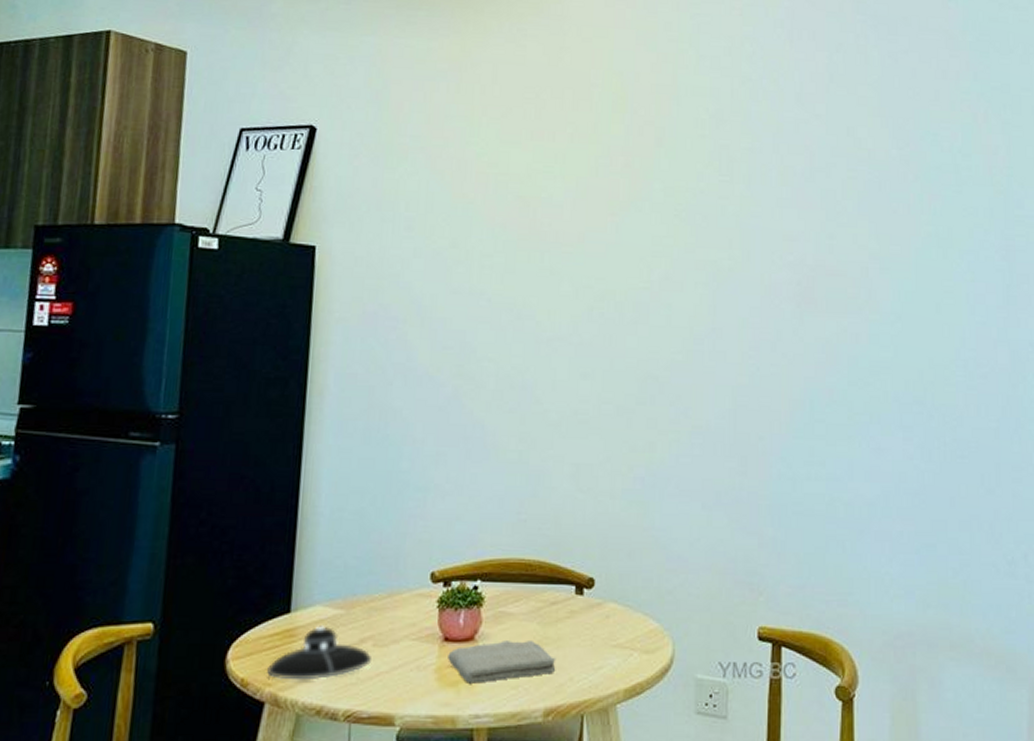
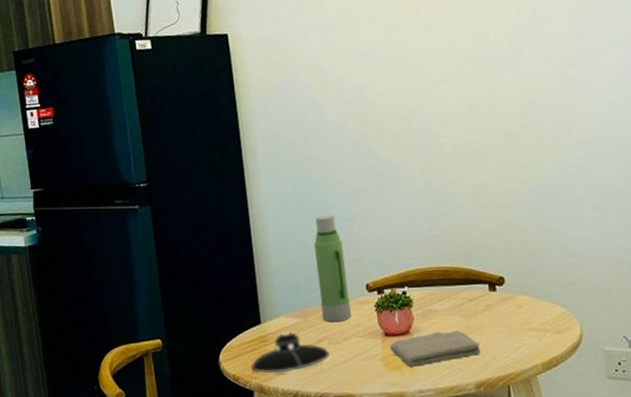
water bottle: none [370,481,411,618] -> present [314,215,351,323]

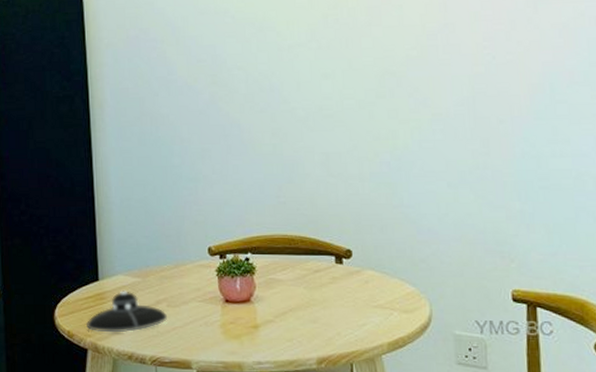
water bottle: present [314,215,351,323] -> none [158,174,191,285]
washcloth: present [390,331,481,367] -> none [230,302,324,337]

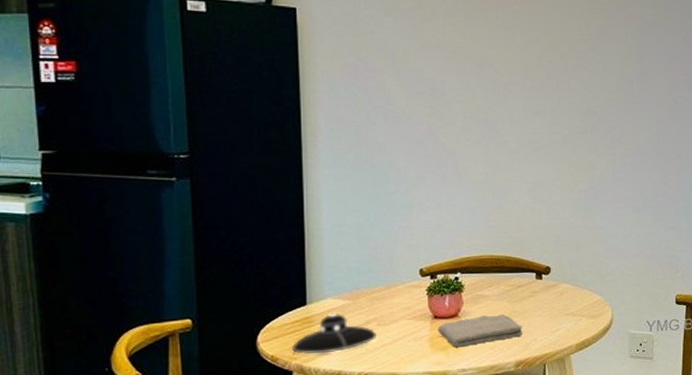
washcloth: none [230,302,324,337] -> present [438,314,523,348]

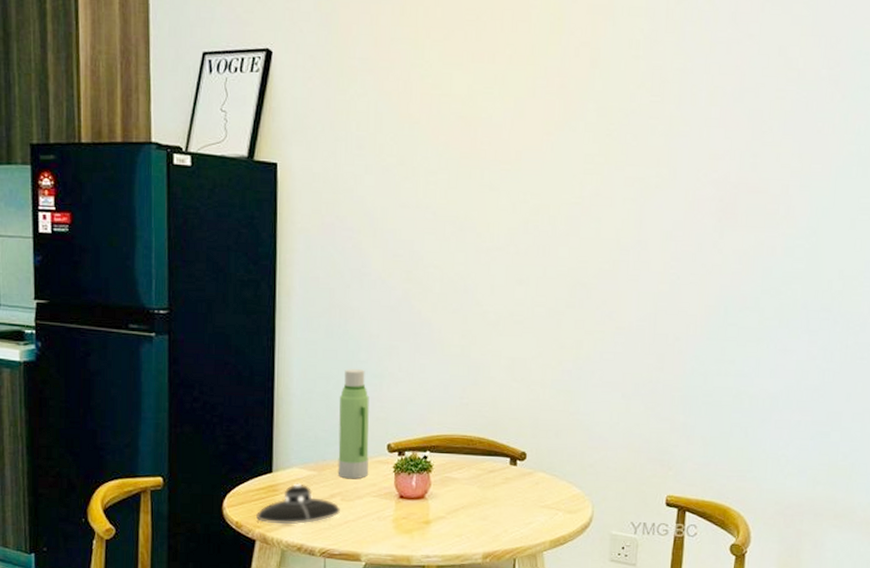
water bottle: none [371,201,402,305] -> present [337,369,369,479]
washcloth: present [438,314,523,348] -> none [403,499,493,532]

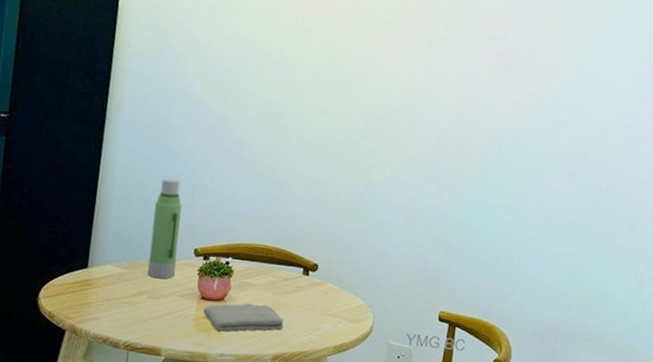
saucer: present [256,483,340,525] -> none [68,279,146,318]
washcloth: none [403,499,493,532] -> present [203,303,285,332]

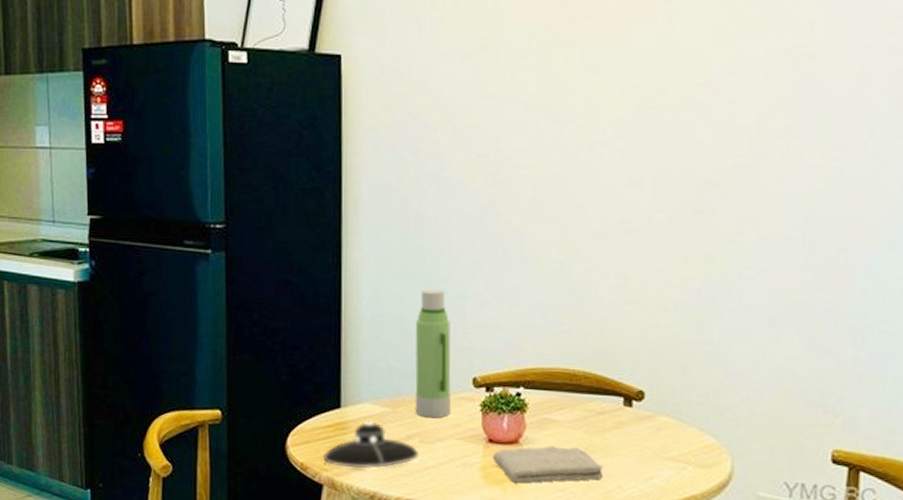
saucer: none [68,279,146,318] -> present [323,421,418,469]

